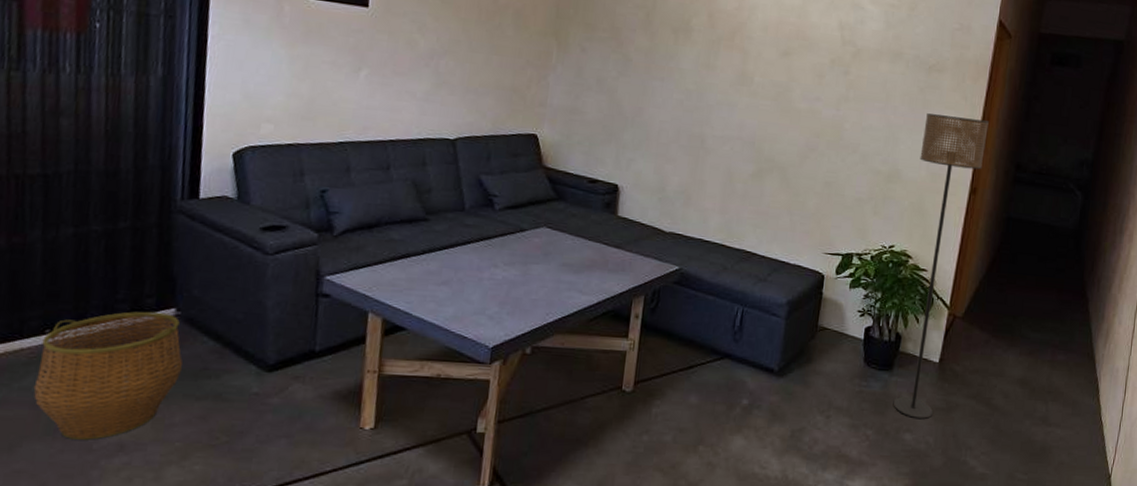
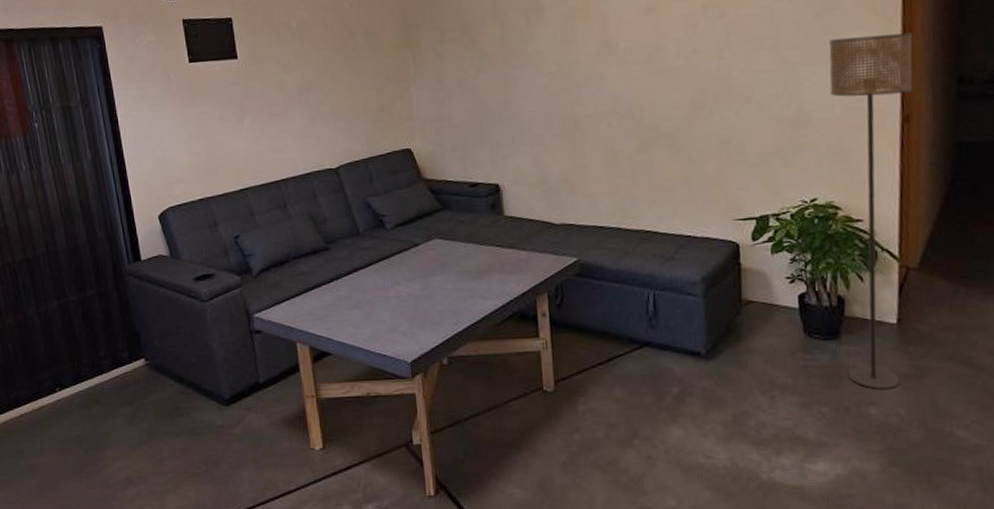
basket: present [33,311,184,440] -> none [56,363,161,477]

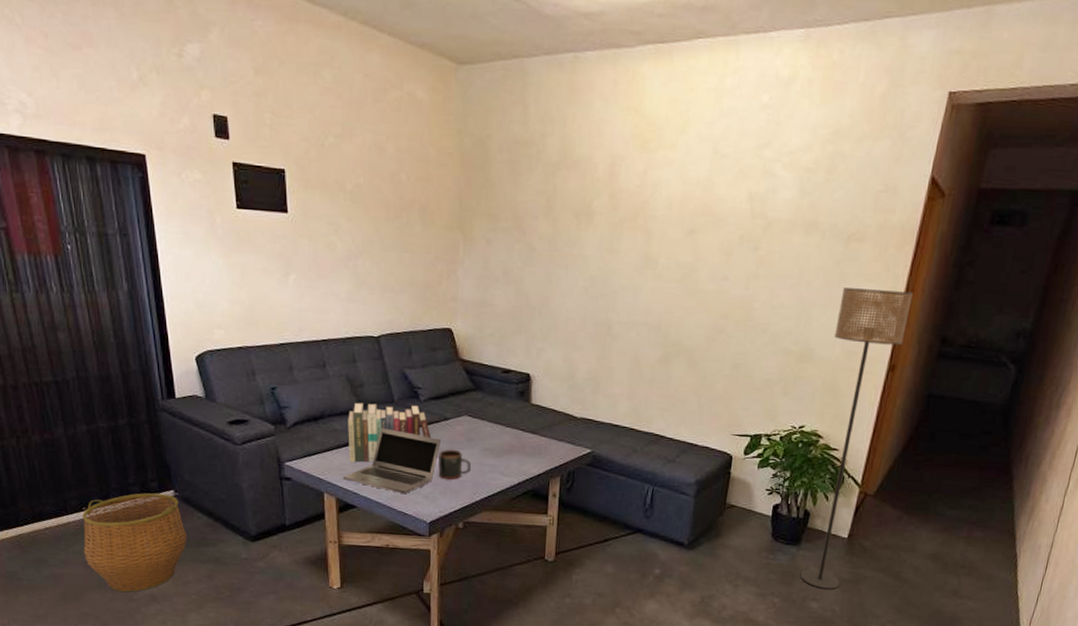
basket: none [56,363,161,477] -> present [82,492,187,592]
books: none [314,234,403,307] -> present [348,402,432,463]
laptop: none [314,263,414,334] -> present [342,427,442,495]
mug: none [412,277,449,312] -> present [438,449,471,480]

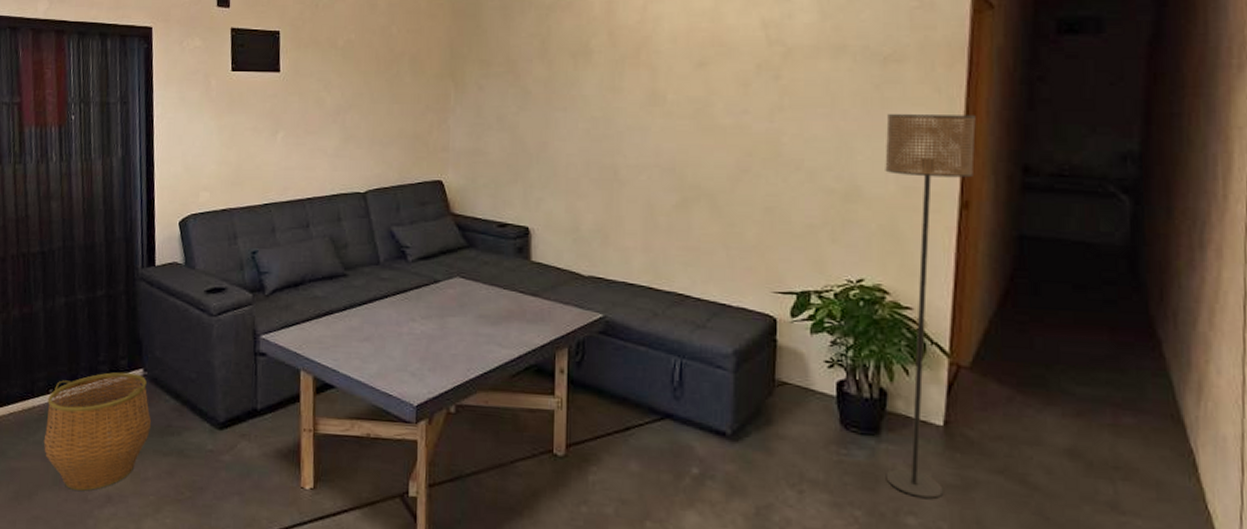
laptop: present [342,427,442,495] -> none [321,293,431,372]
books: present [348,402,432,463] -> none [329,265,420,335]
mug: present [438,449,471,480] -> none [427,316,464,354]

